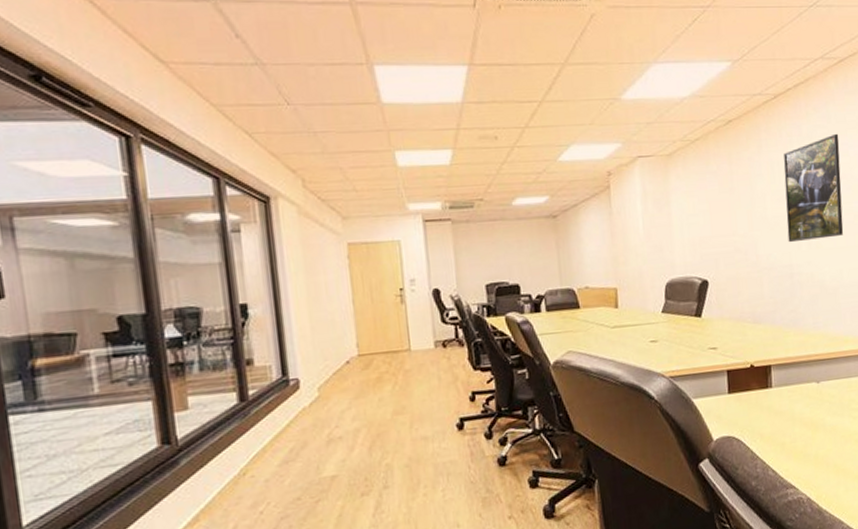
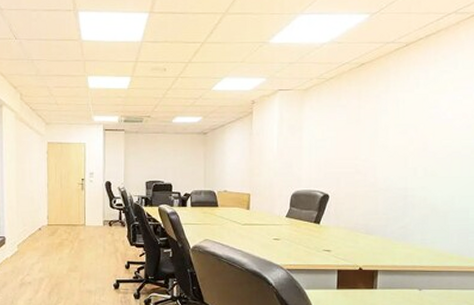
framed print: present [783,133,844,243] -> none [405,78,464,170]

